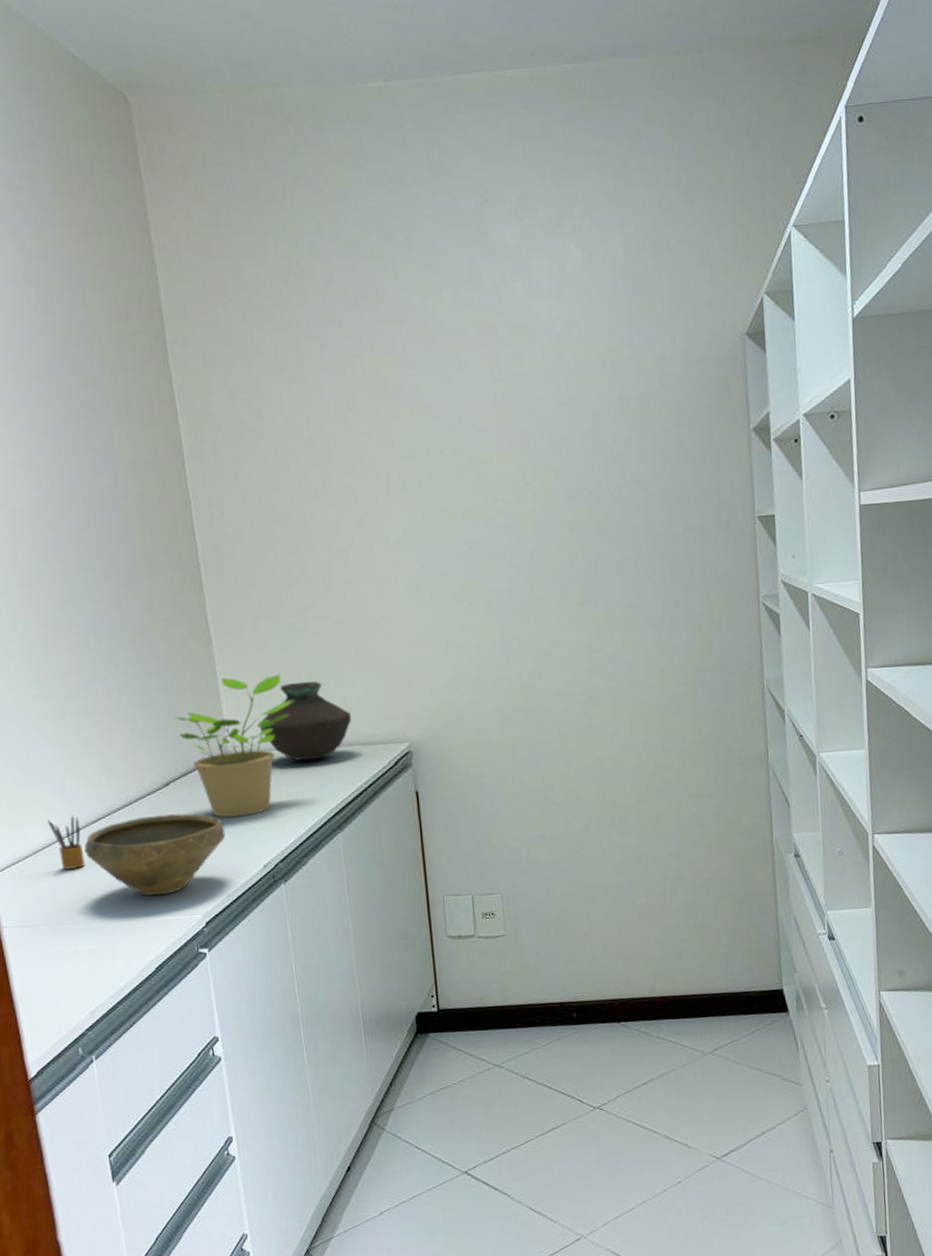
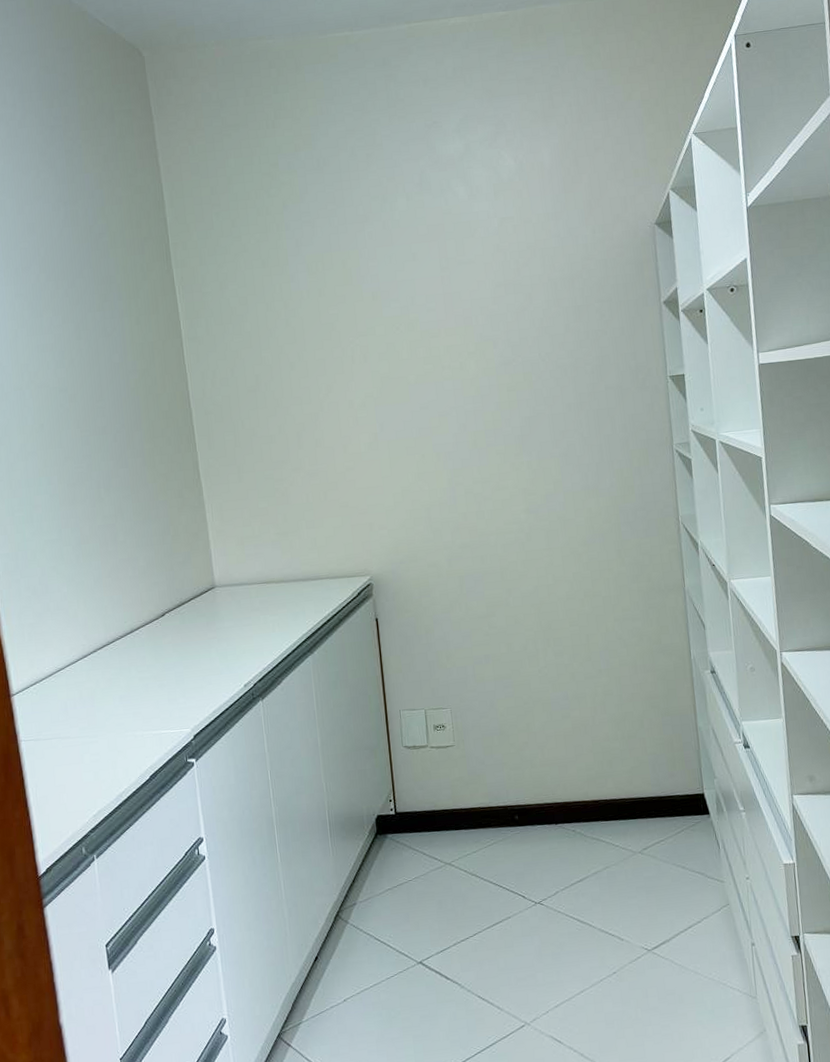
pencil box: present [47,815,85,870] -> none [61,642,92,690]
bowl: present [84,813,226,896] -> none [91,640,212,713]
potted plant: present [175,674,294,818] -> none [171,519,271,644]
vase: present [260,681,352,761] -> none [243,524,321,594]

